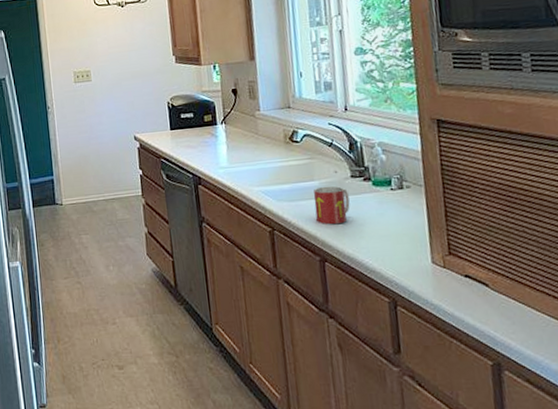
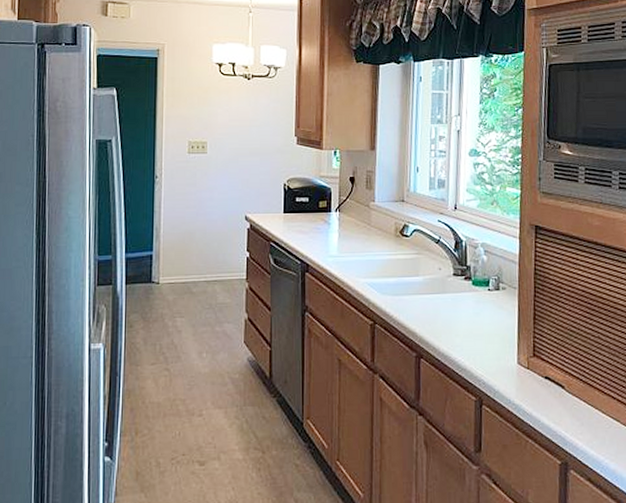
mug: present [314,186,350,225] -> none [416,282,450,322]

